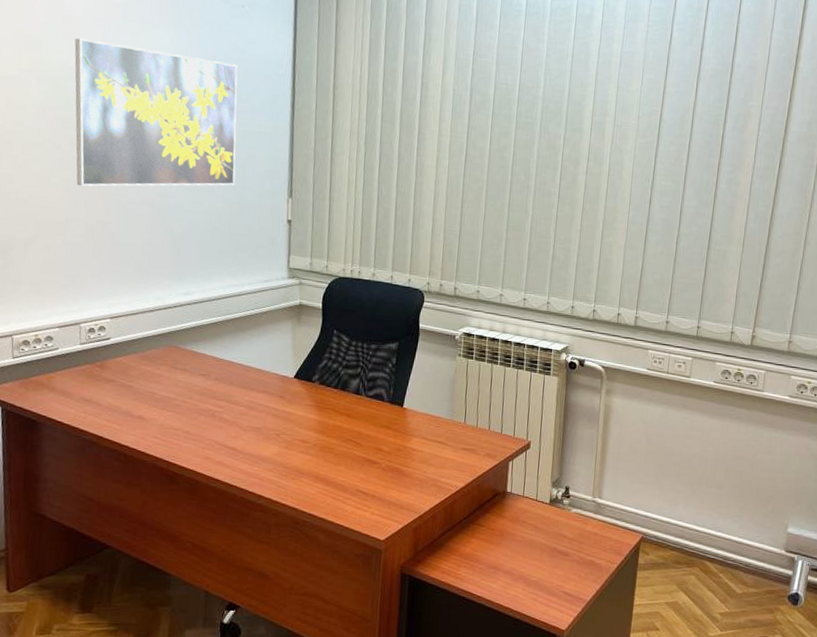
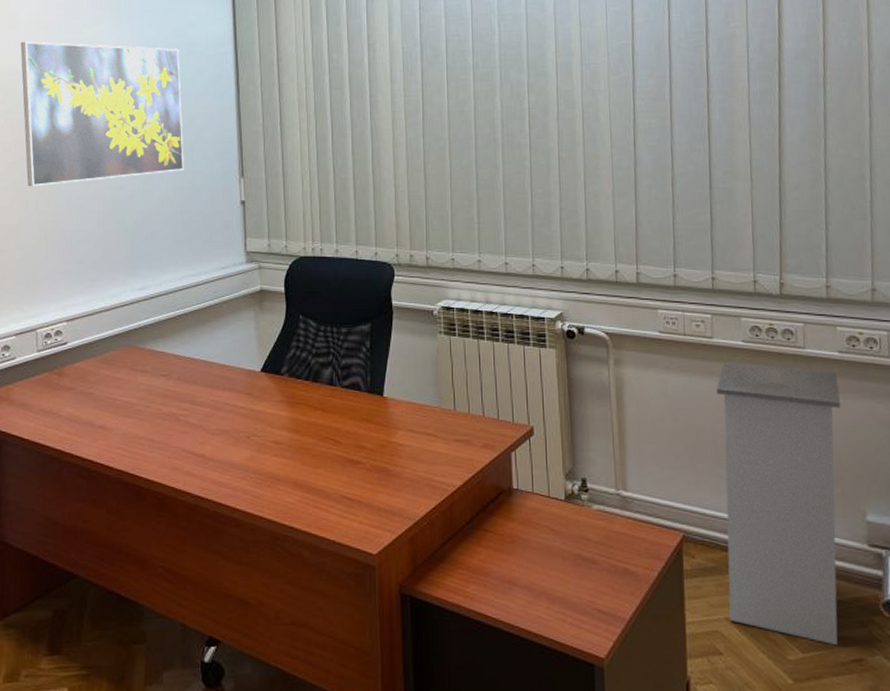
trash can: none [668,397,785,627] -> present [716,361,841,646]

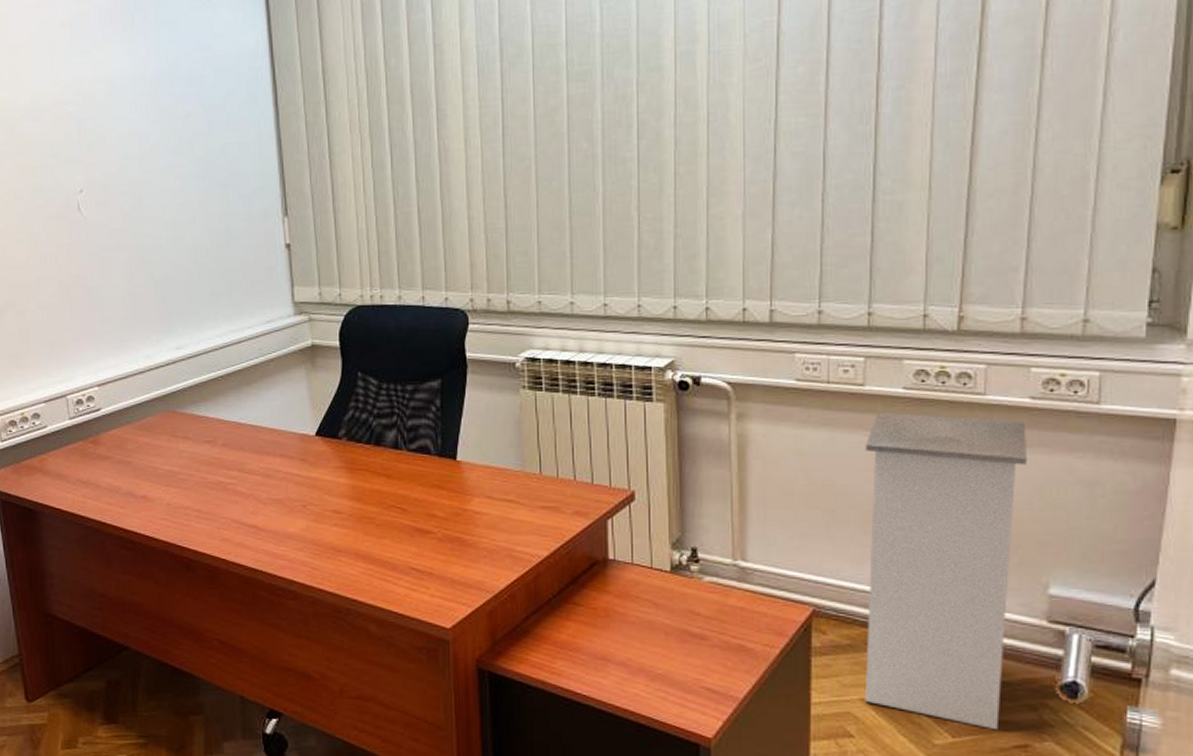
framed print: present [20,41,184,187] -> none [23,66,218,239]

